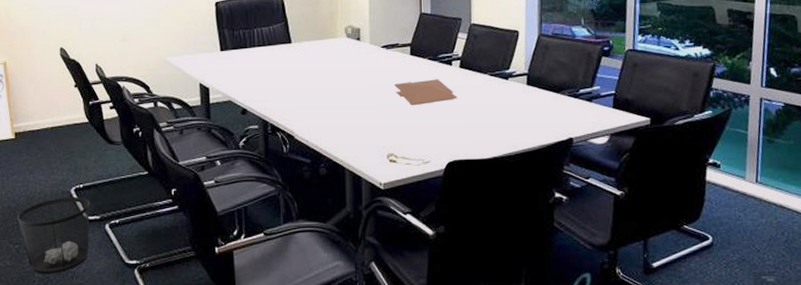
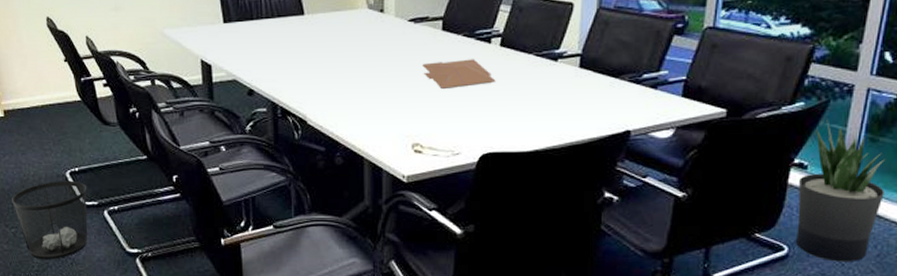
planter: none [715,126,784,248] -> present [796,120,885,262]

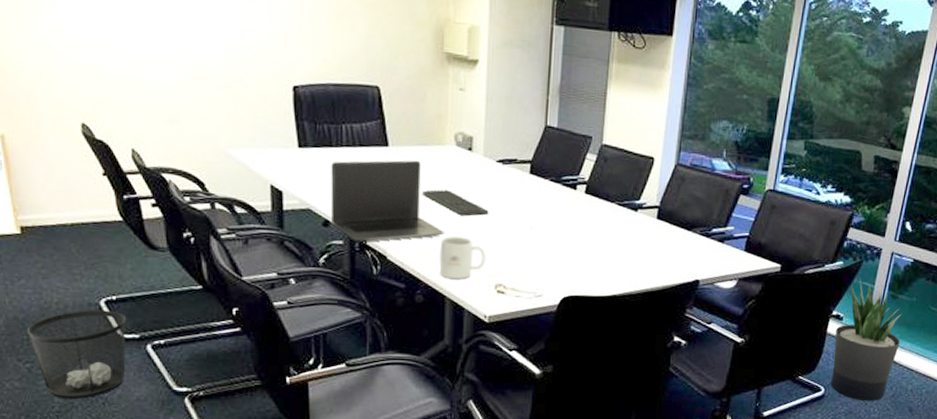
laptop computer: none [253,26,360,110] -> present [330,160,444,243]
computer keyboard: none [338,53,403,78] -> present [423,189,489,216]
mug: none [356,98,402,141] -> present [439,236,486,280]
papers: present [422,59,496,88] -> none [509,203,579,231]

